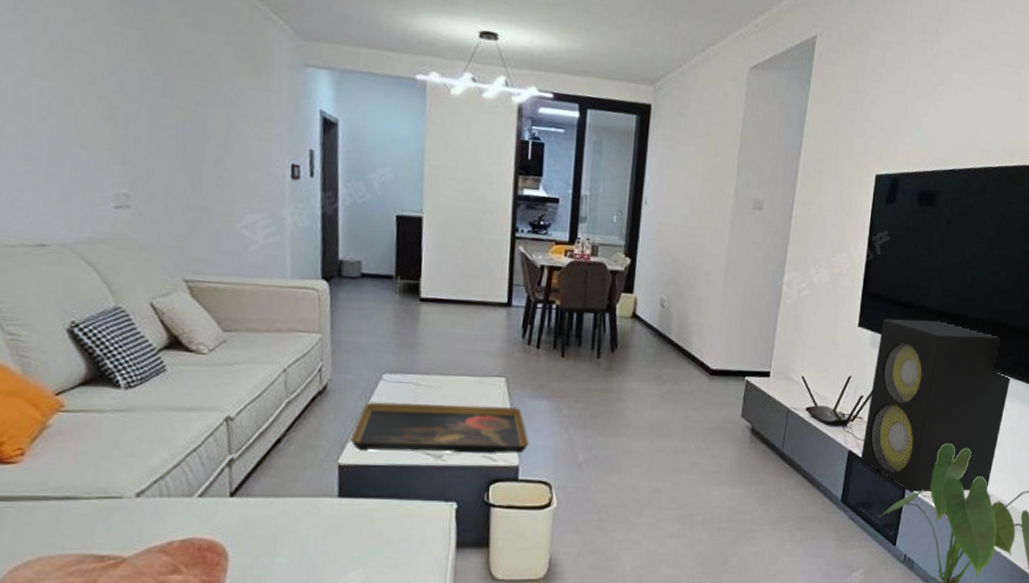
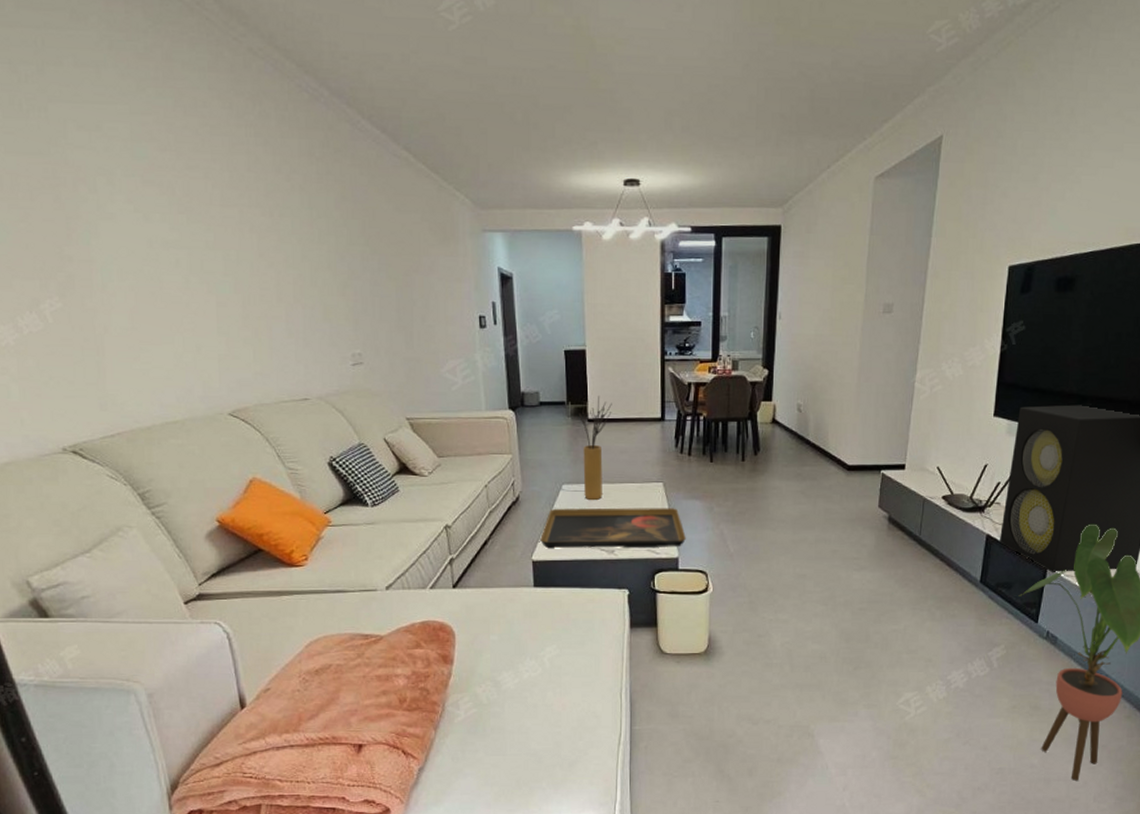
vase: none [408,272,451,394] -> present [578,396,612,500]

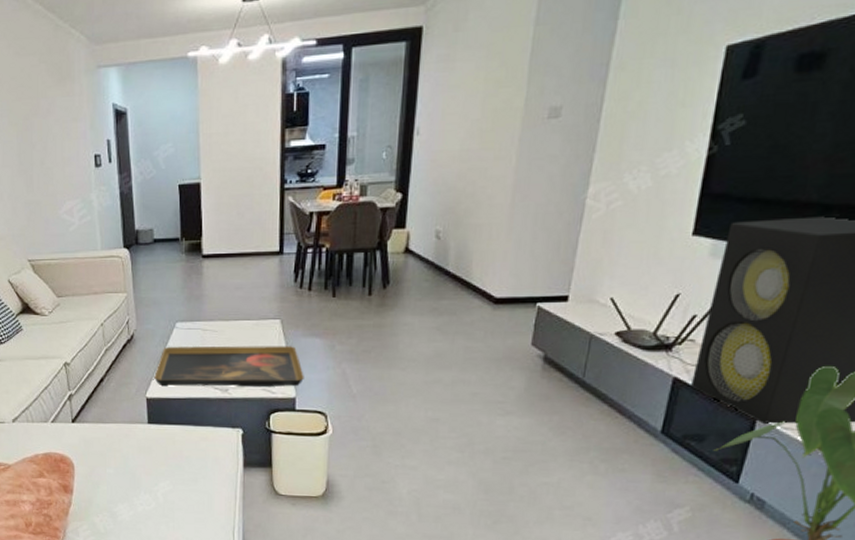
vase: present [578,396,612,500] -> none [192,231,228,338]

